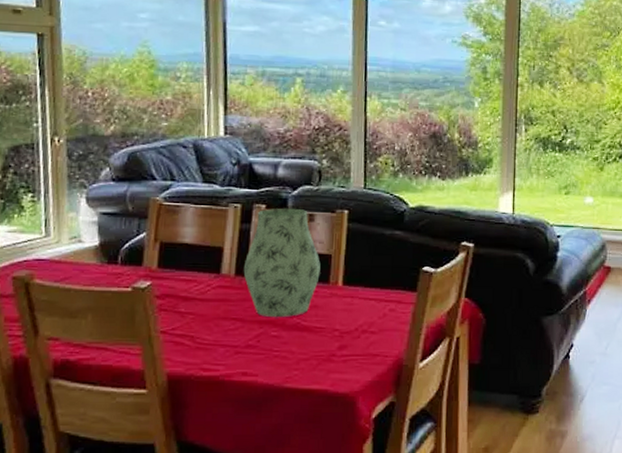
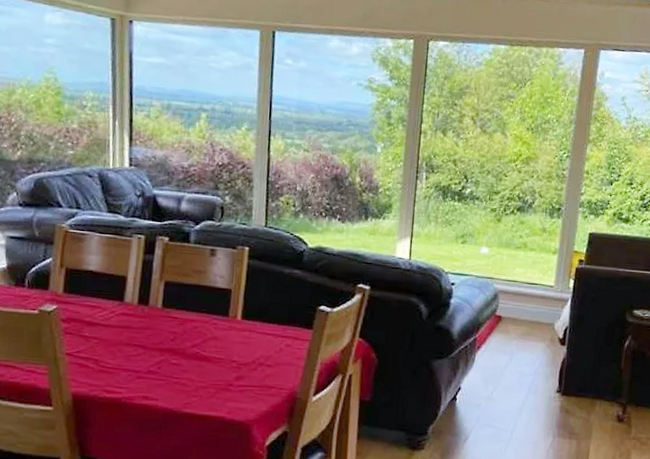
vase: present [243,208,321,318] -> none [146,241,221,347]

